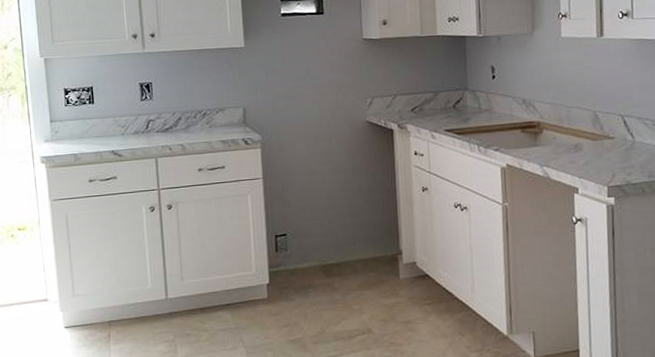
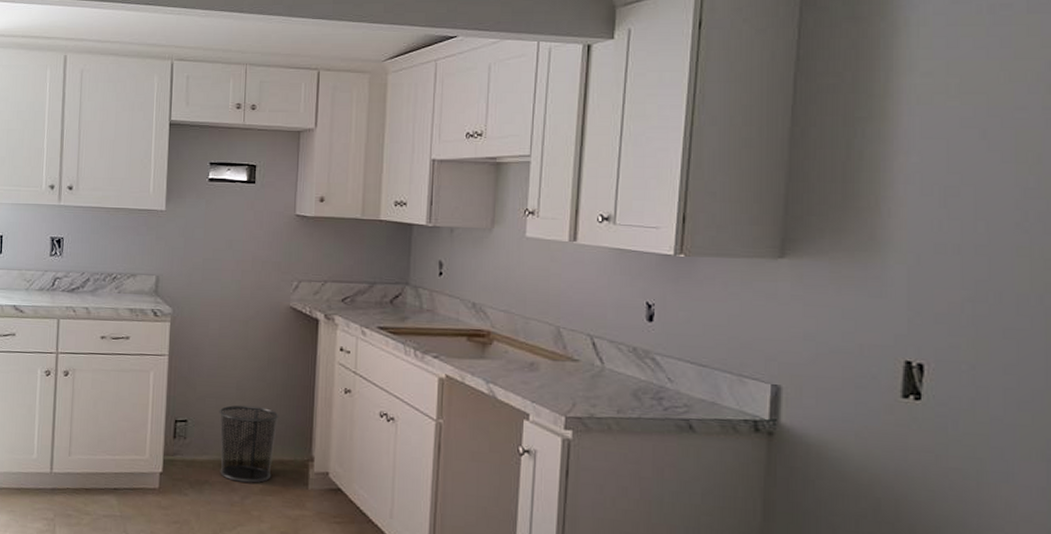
trash can: none [314,213,368,282] -> present [219,405,279,483]

